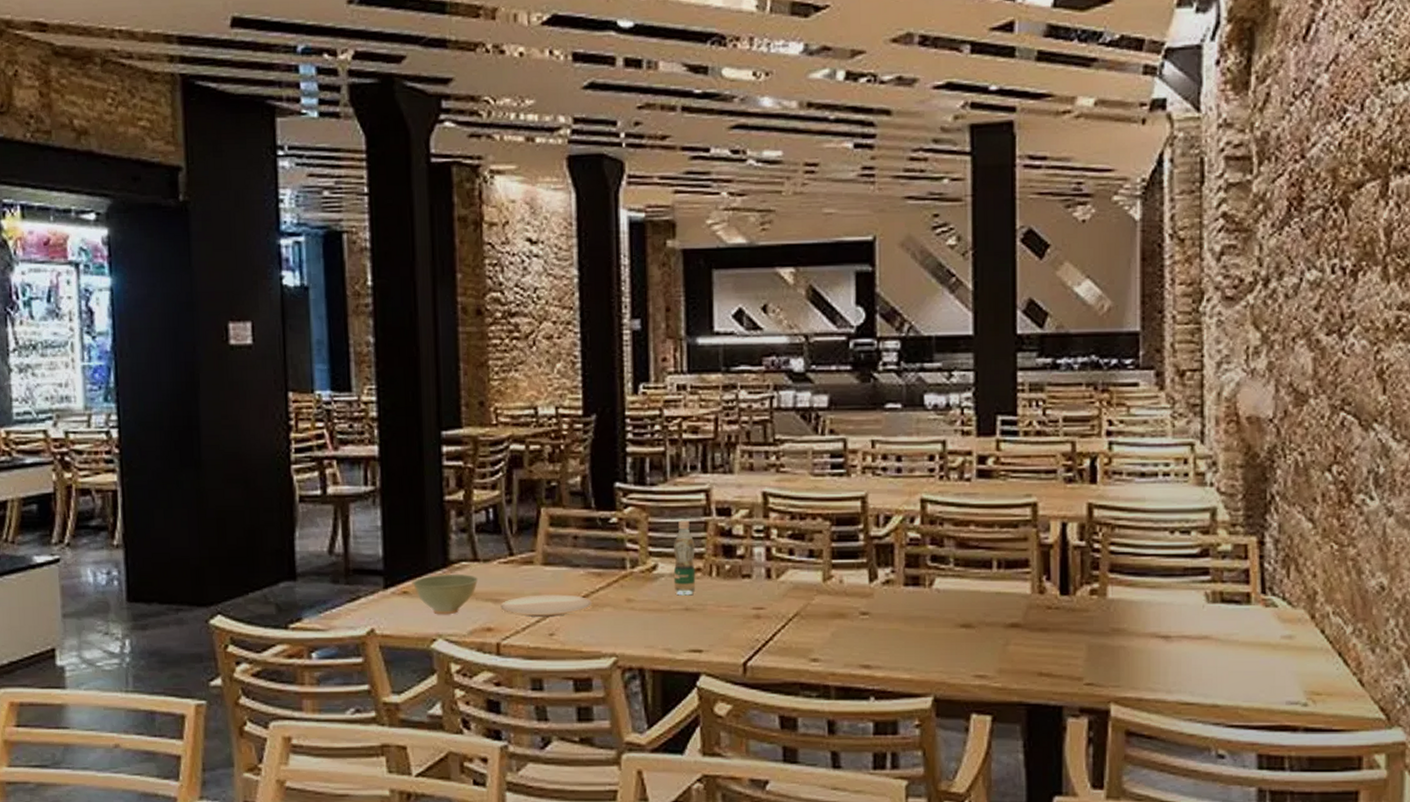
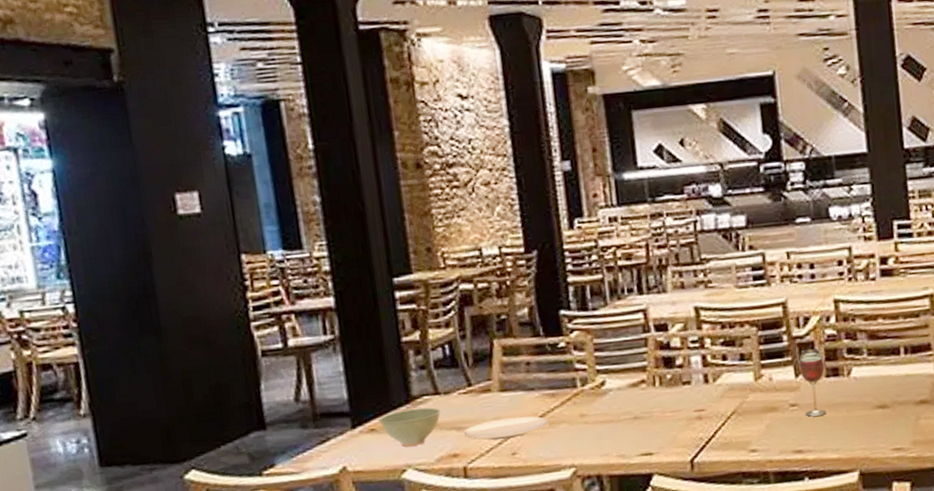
bottle: present [673,520,696,596] -> none [618,338,642,407]
wineglass: none [874,551,904,628] -> present [798,348,827,417]

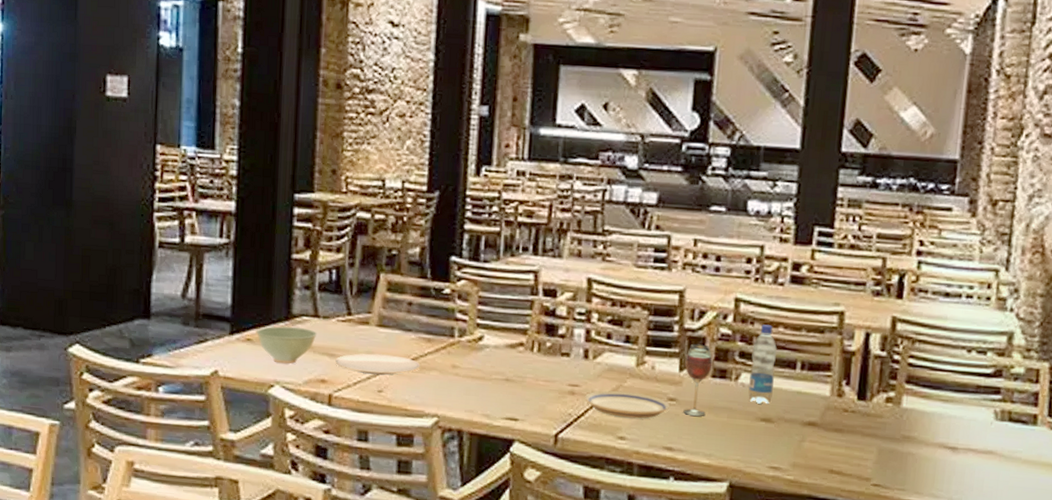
plate: none [712,405,792,432] -> present [585,390,670,419]
bottle: none [857,318,884,393] -> present [748,324,777,404]

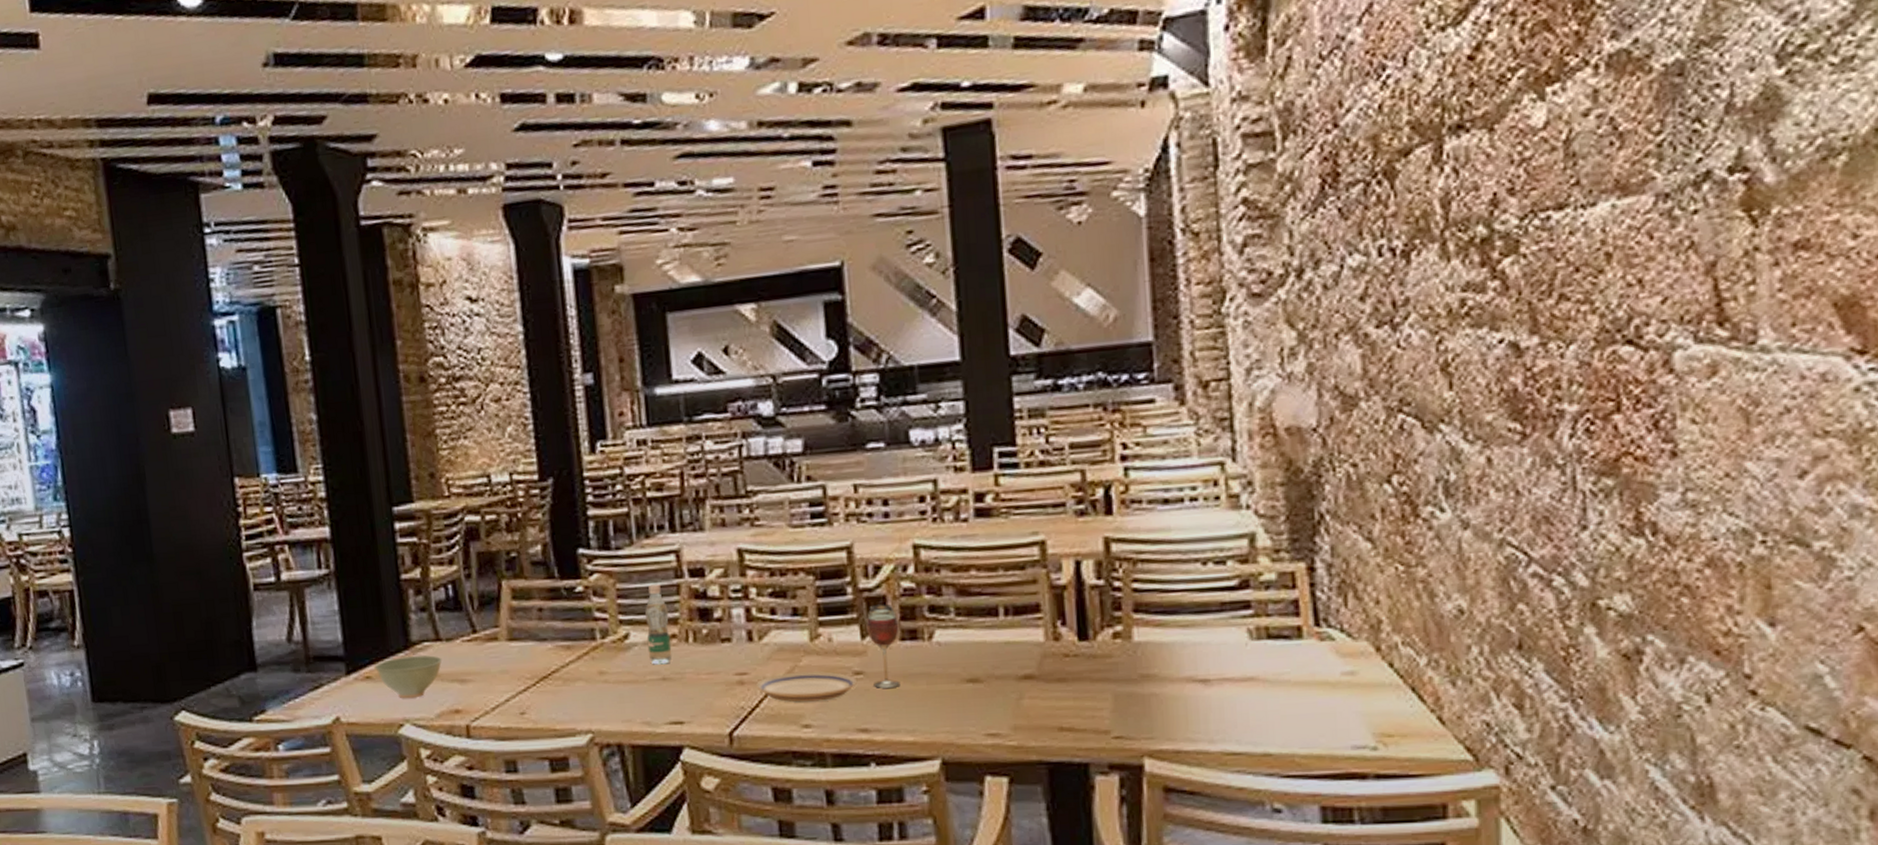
plate: present [335,353,420,375] -> none [467,670,563,696]
bottle: none [497,297,521,368] -> present [645,584,672,665]
bottle: present [748,324,777,404] -> none [943,569,976,663]

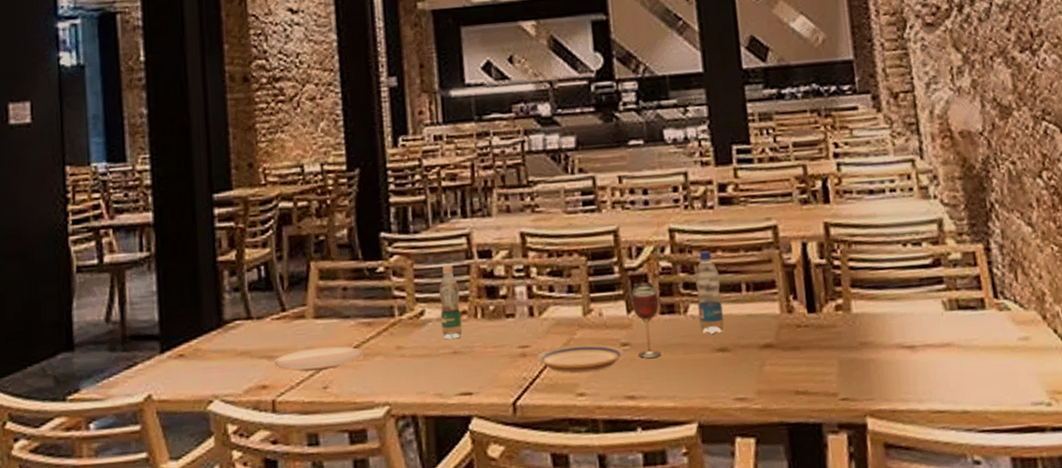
bowl: present [375,655,443,699] -> none [189,333,253,376]
plate: none [467,670,563,696] -> present [274,346,364,371]
bottle: none [943,569,976,663] -> present [695,250,724,334]

